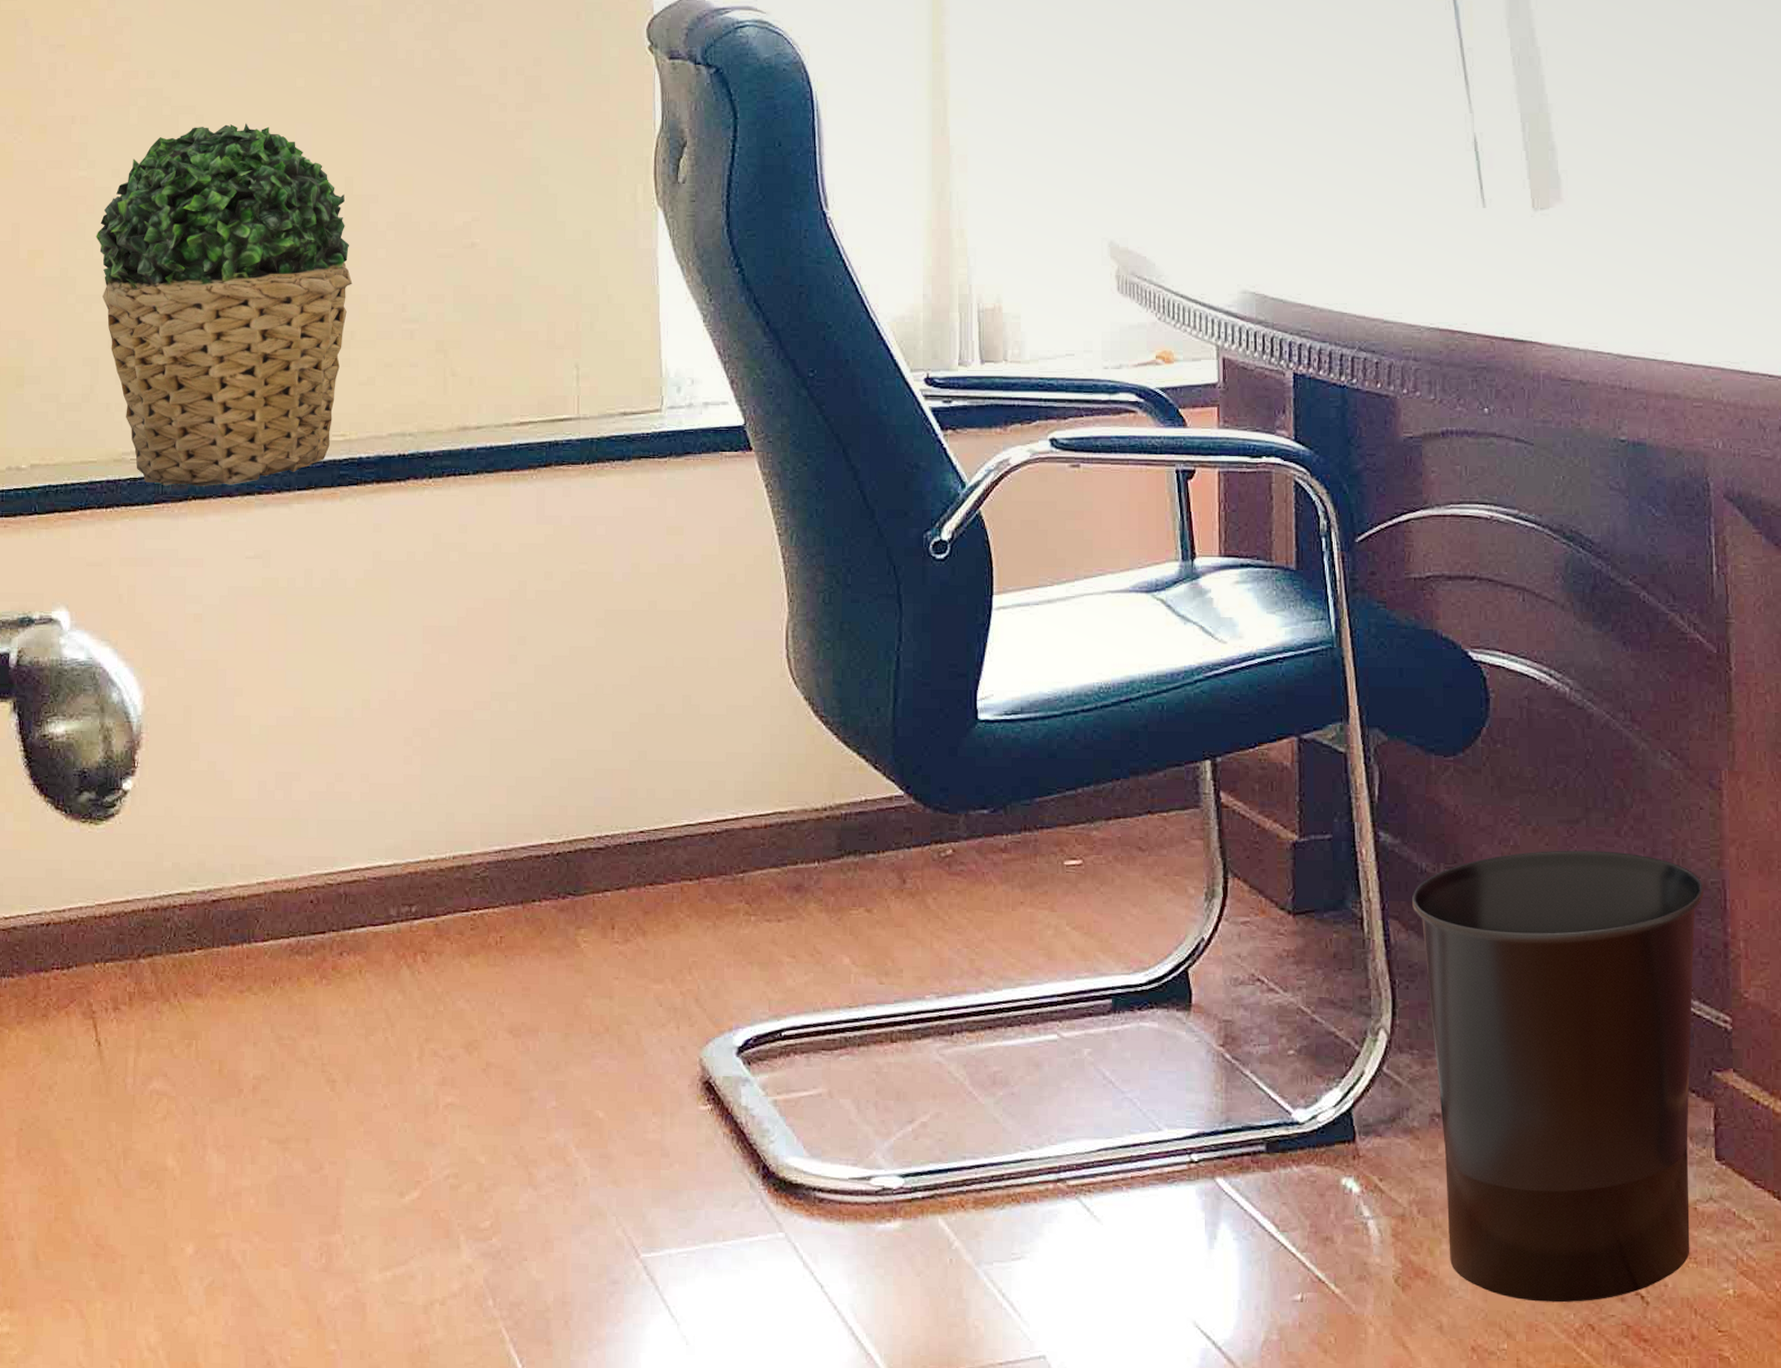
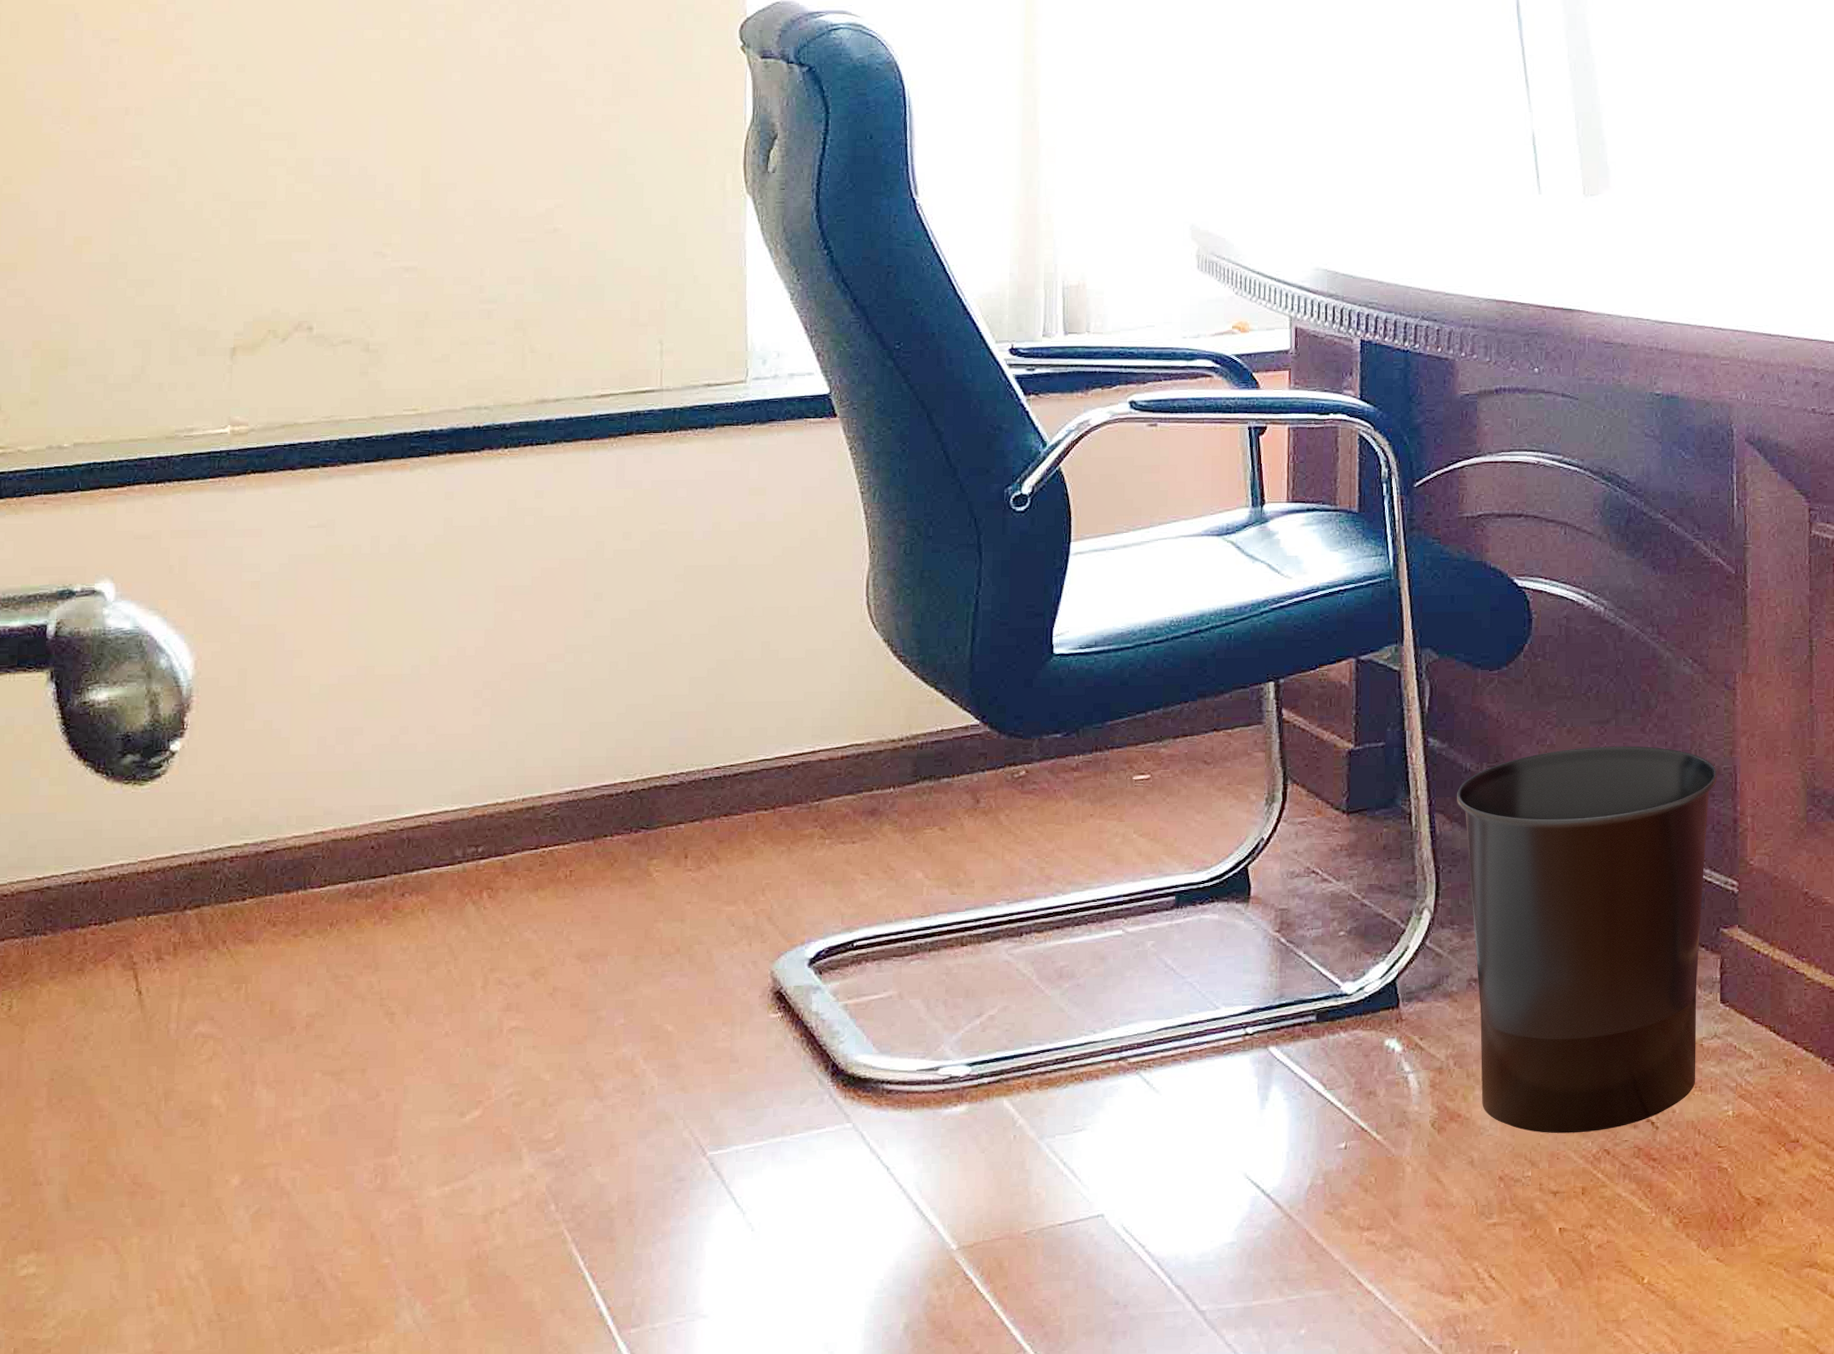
potted plant: present [96,123,353,486] -> none [150,115,428,461]

